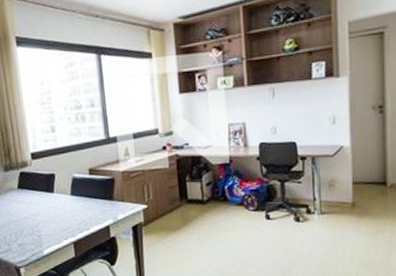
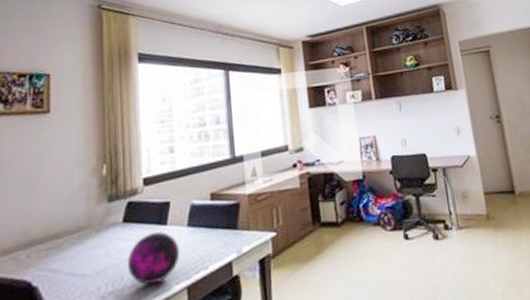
decorative orb: none [24,198,66,239] -> present [127,232,180,285]

